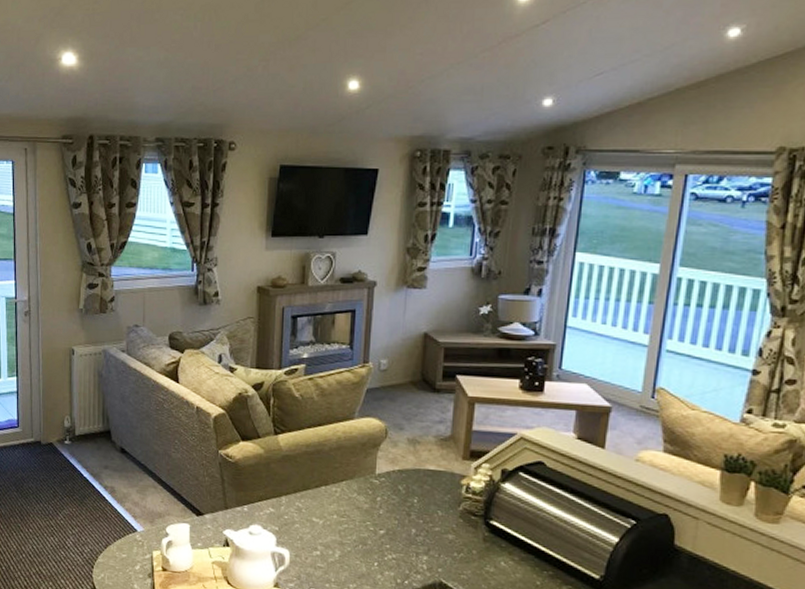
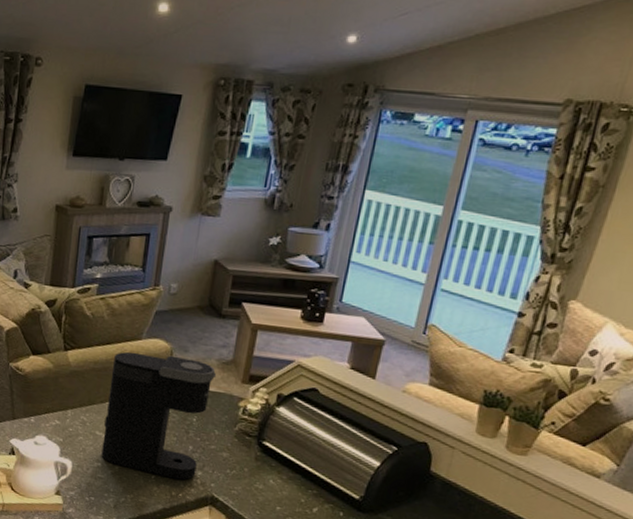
coffee maker: none [320,432,436,566] -> present [101,351,217,480]

